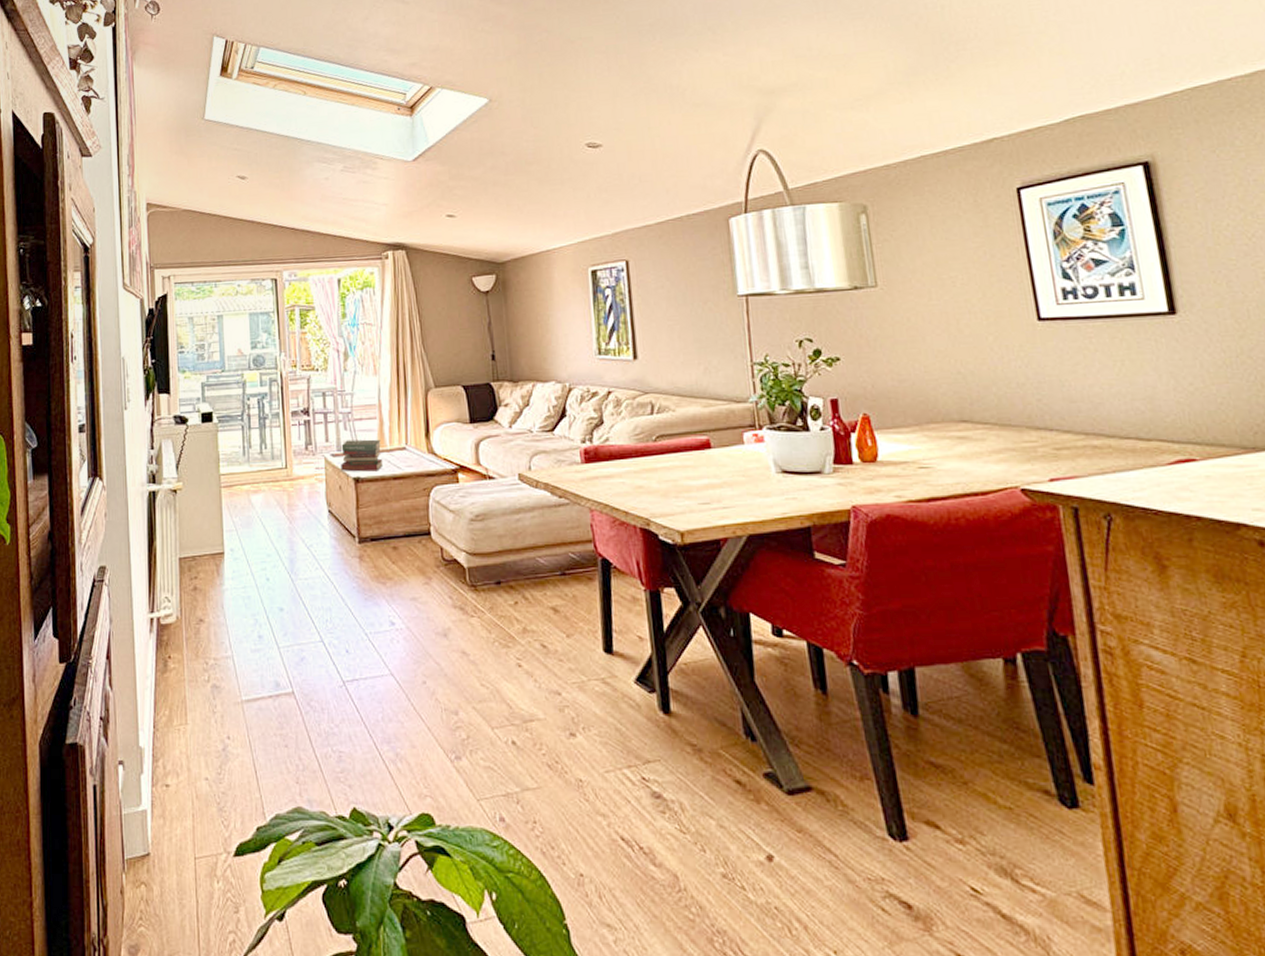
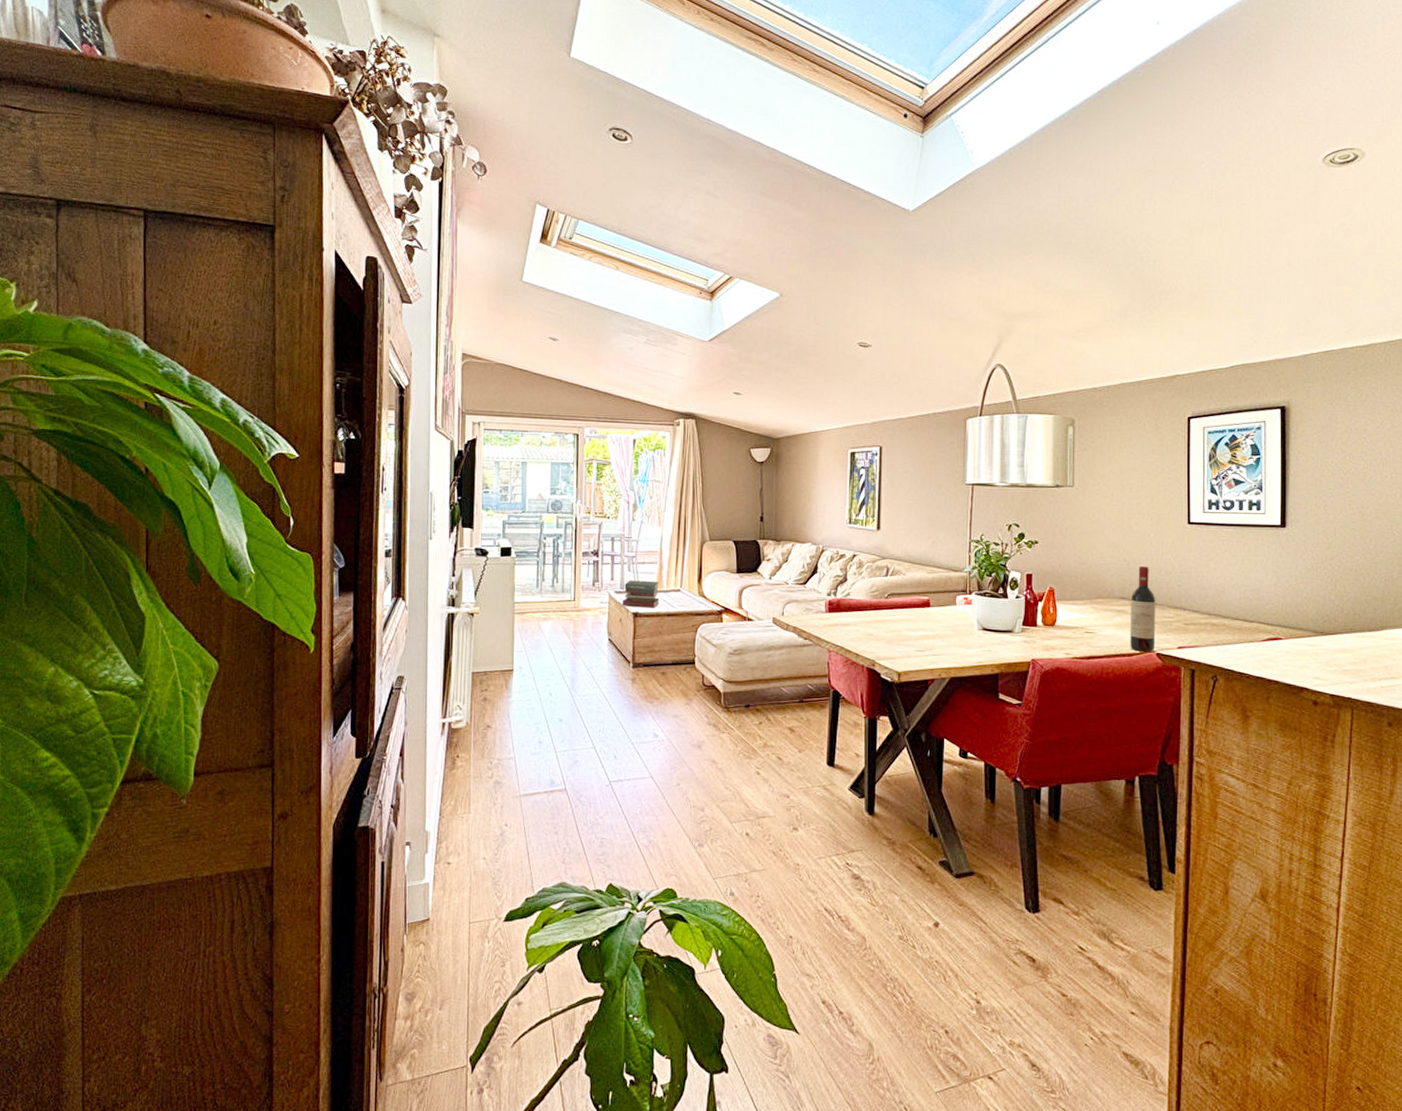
wine bottle: none [973,378,1018,488] -> present [1130,566,1156,652]

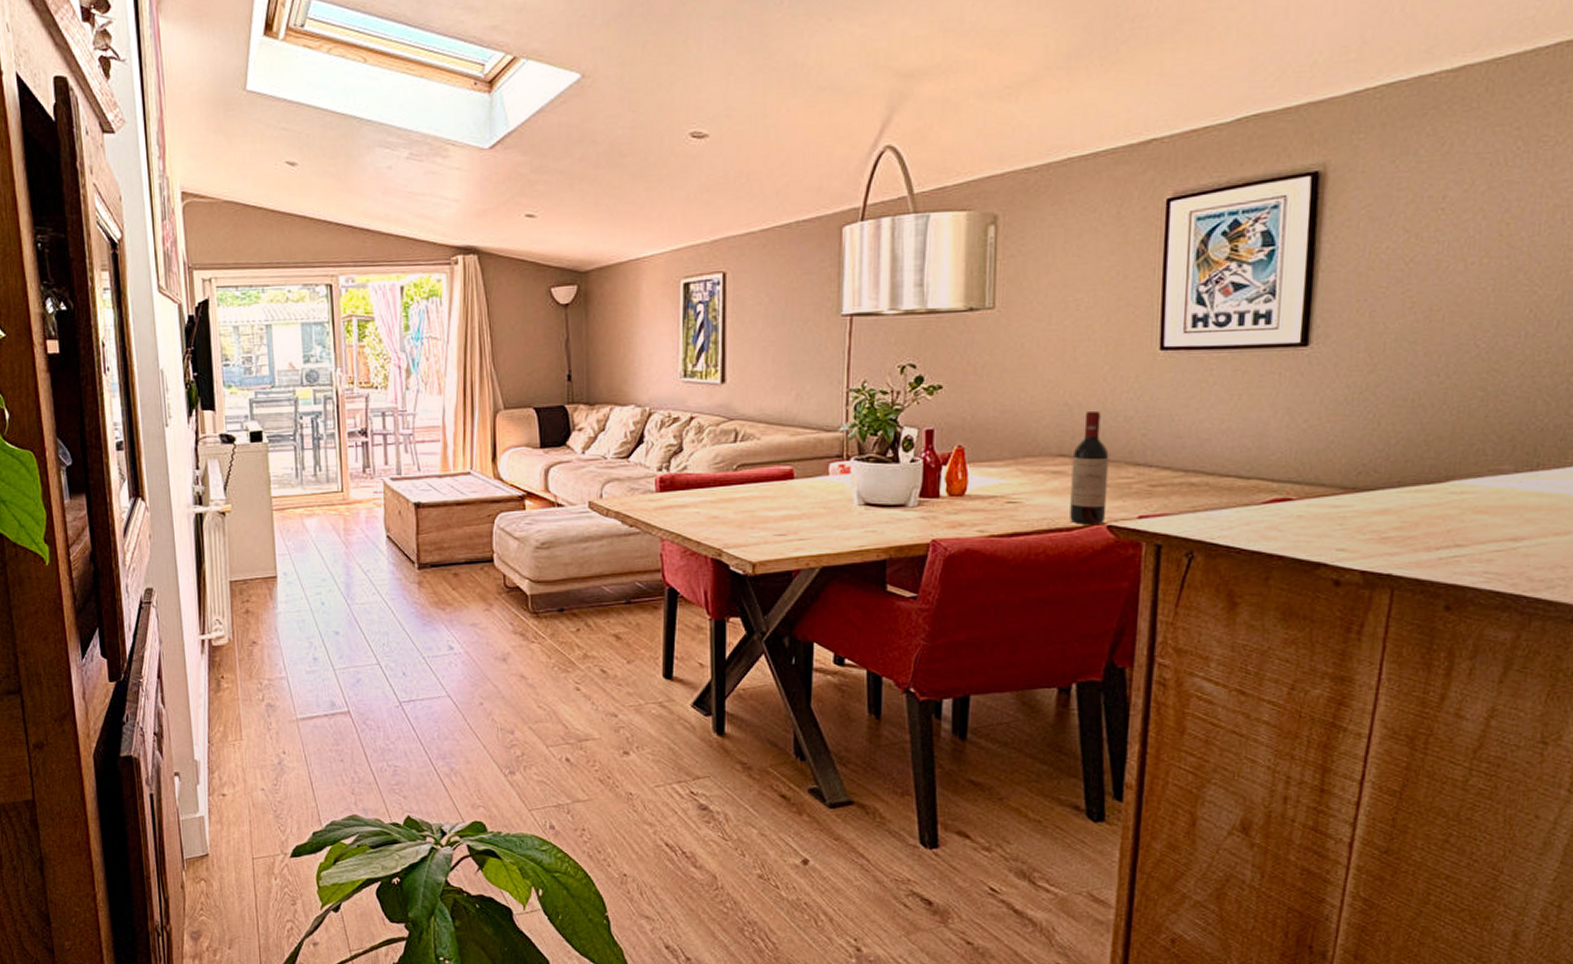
books: present [623,580,660,608] -> none [401,463,446,497]

